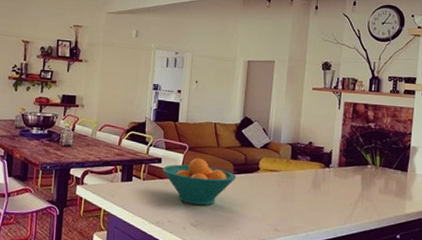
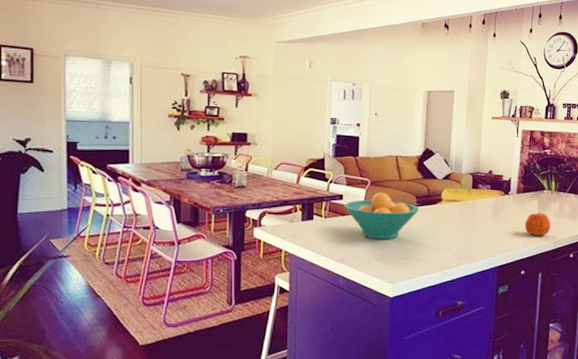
apple: none [346,187,375,214] -> present [525,211,551,237]

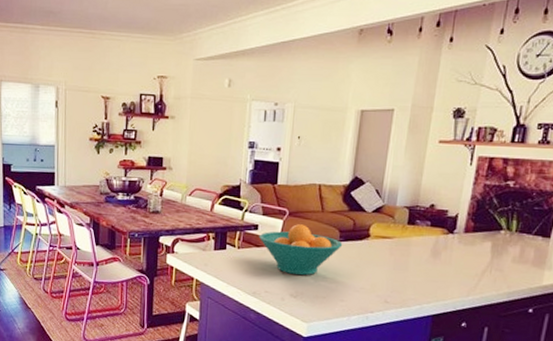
apple: present [525,211,551,237] -> none [471,255,507,285]

